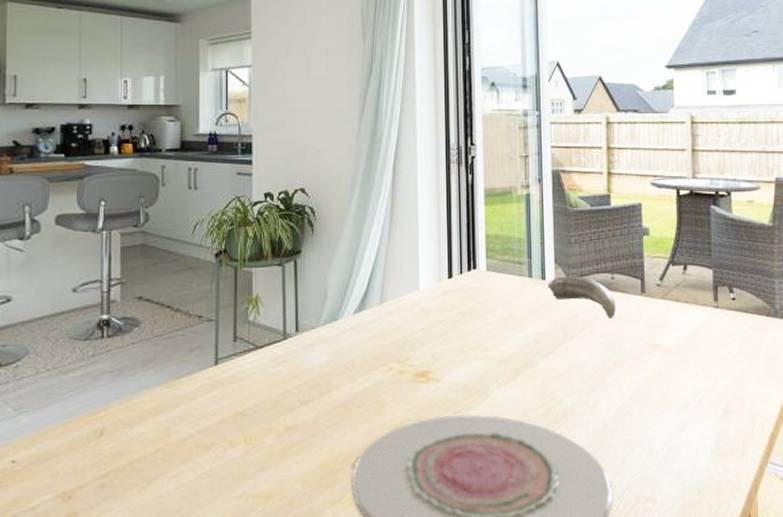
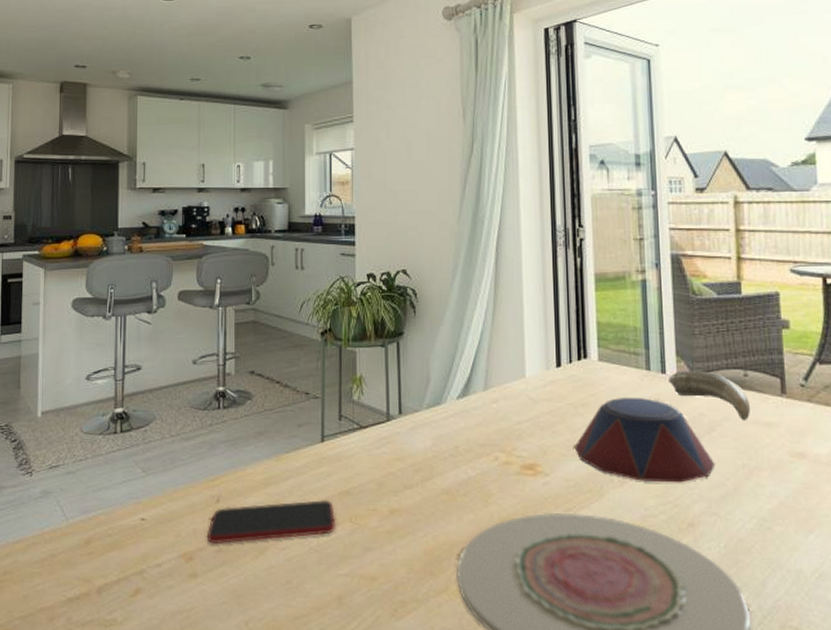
smartphone: none [88,422,229,479] -> present [206,499,335,543]
bowl: none [463,303,586,380] -> present [574,397,716,483]

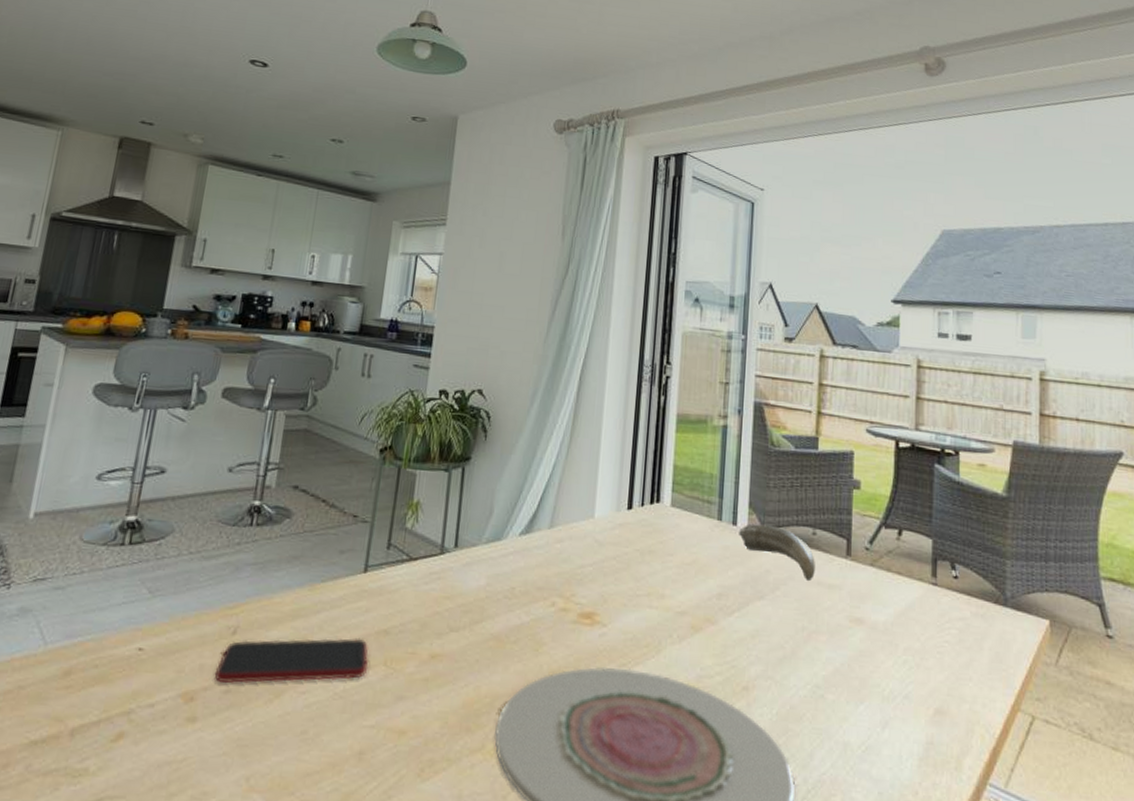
bowl: present [574,397,716,483] -> none [636,546,776,643]

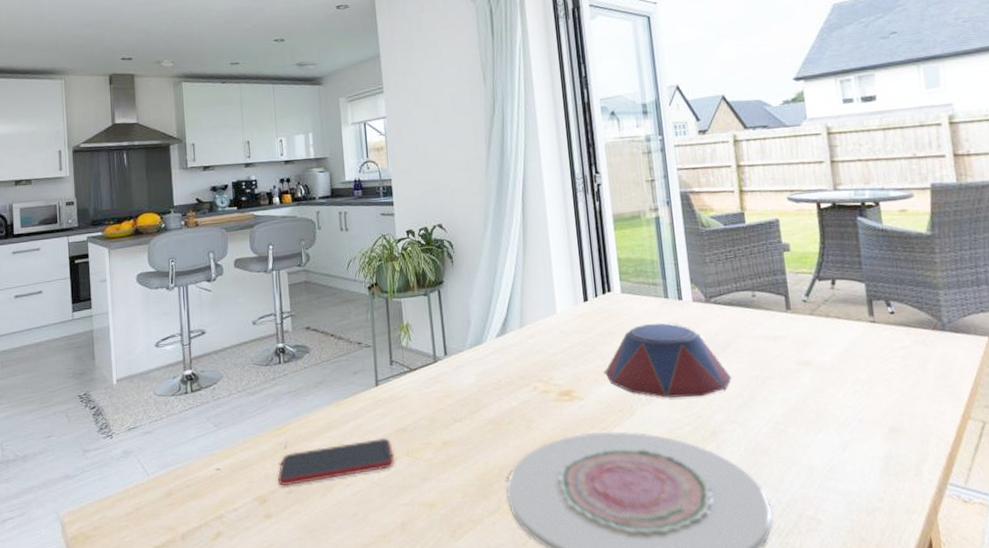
bowl: none [636,546,776,643] -> present [604,323,732,398]
animal claw: present [739,523,815,582] -> none [685,295,760,337]

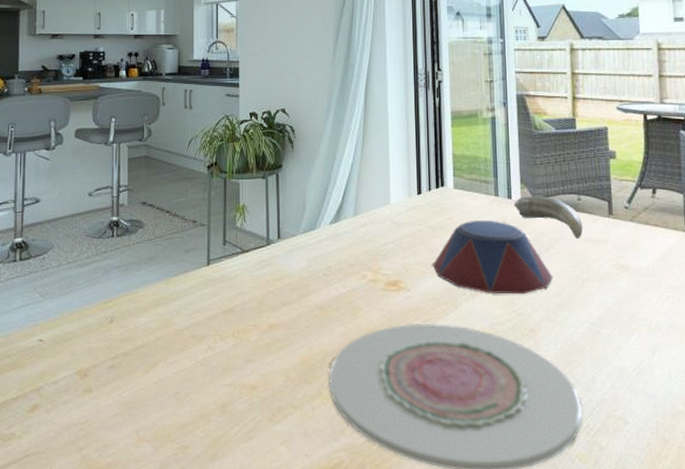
smartphone: present [277,437,394,486] -> none [100,317,219,360]
animal claw: none [685,295,760,337] -> present [514,196,583,240]

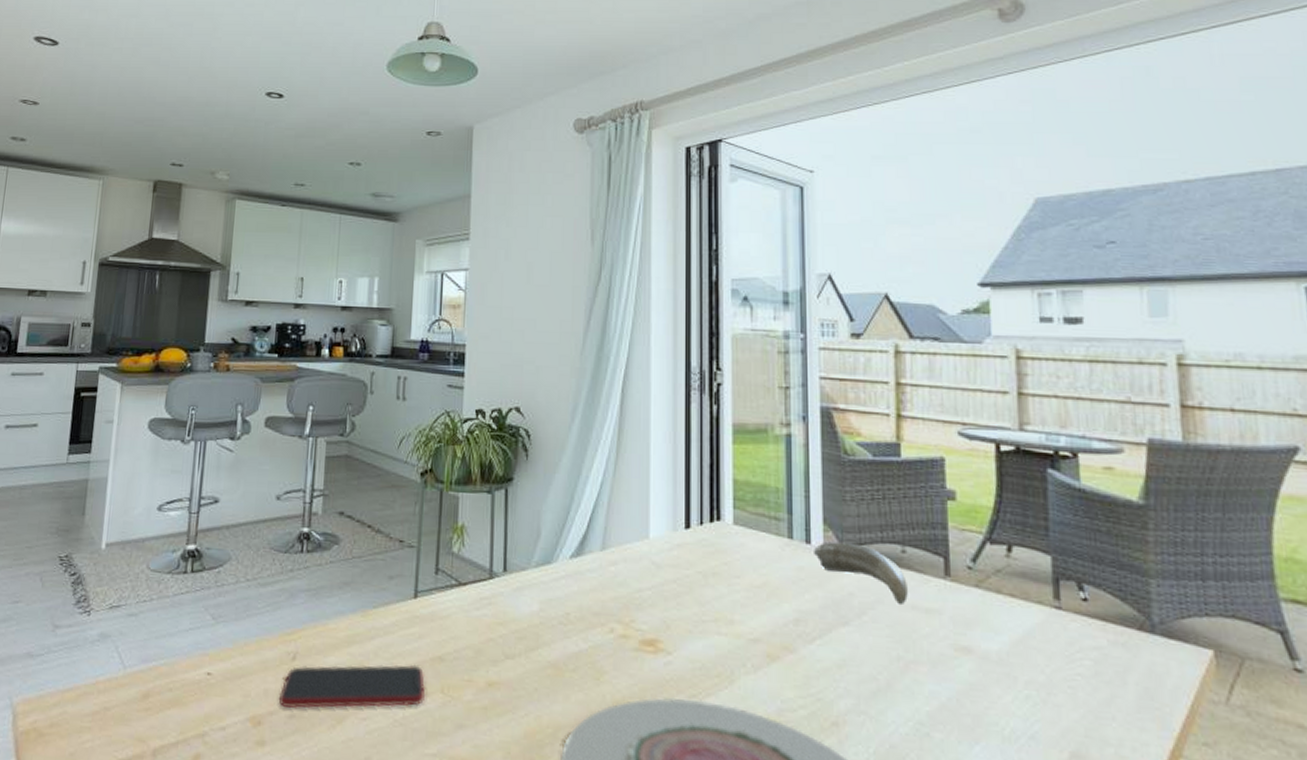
smartphone: none [100,317,219,360] -> present [278,664,425,708]
bowl: present [432,220,553,295] -> none [702,568,866,674]

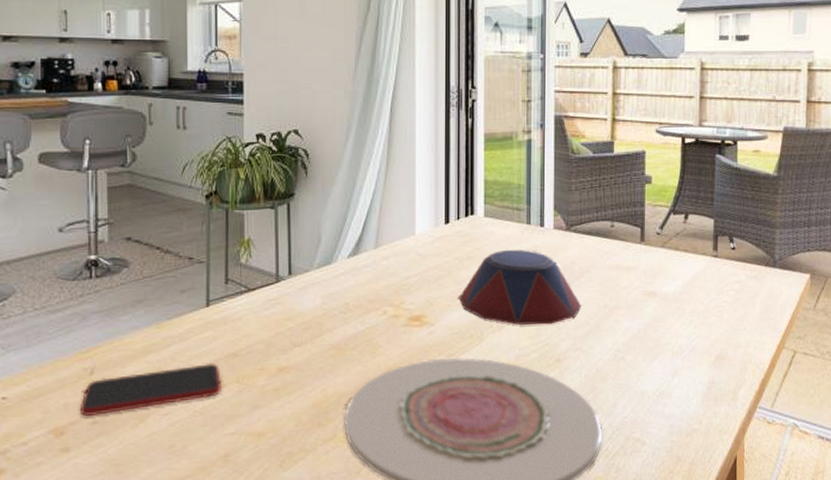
bowl: none [702,568,866,674] -> present [458,249,582,325]
animal claw: present [814,541,908,606] -> none [546,223,614,267]

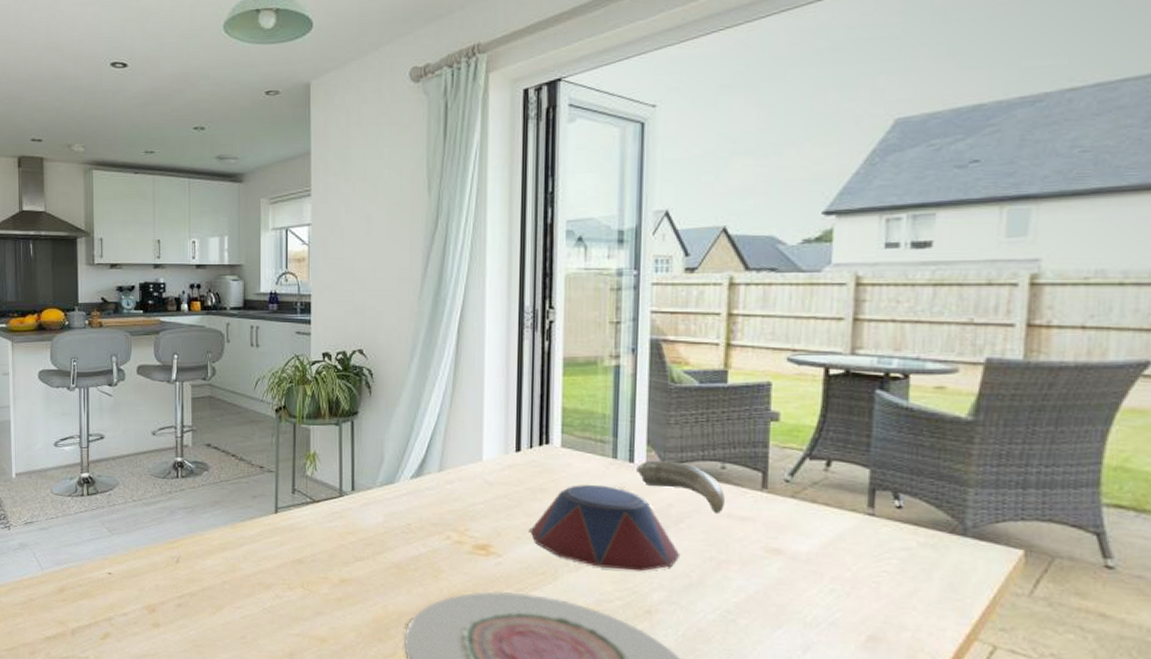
smartphone: present [79,362,221,416] -> none [167,565,288,599]
animal claw: none [546,223,614,267] -> present [637,460,725,514]

